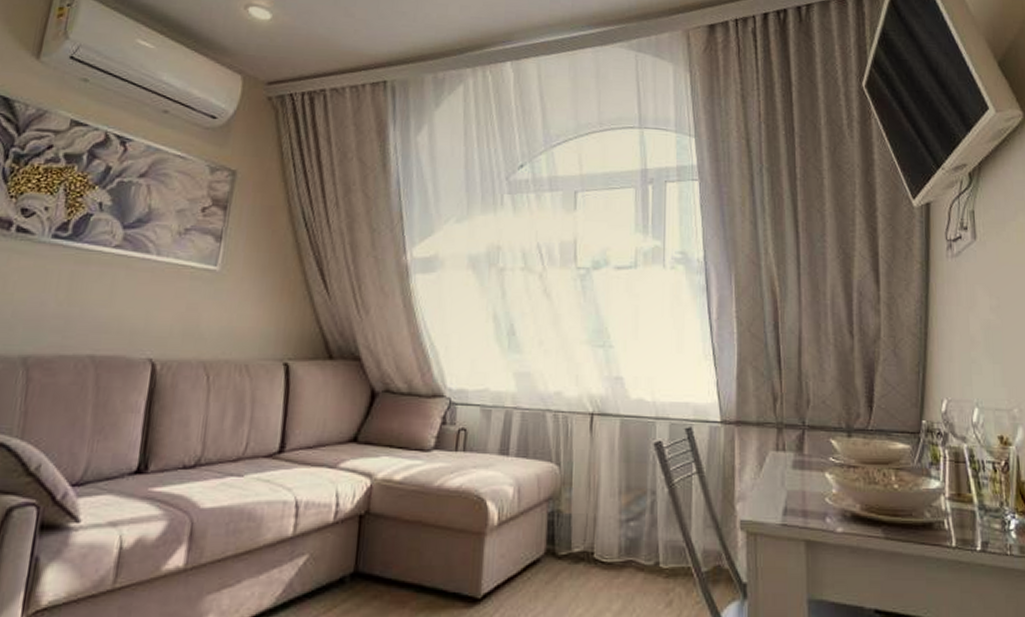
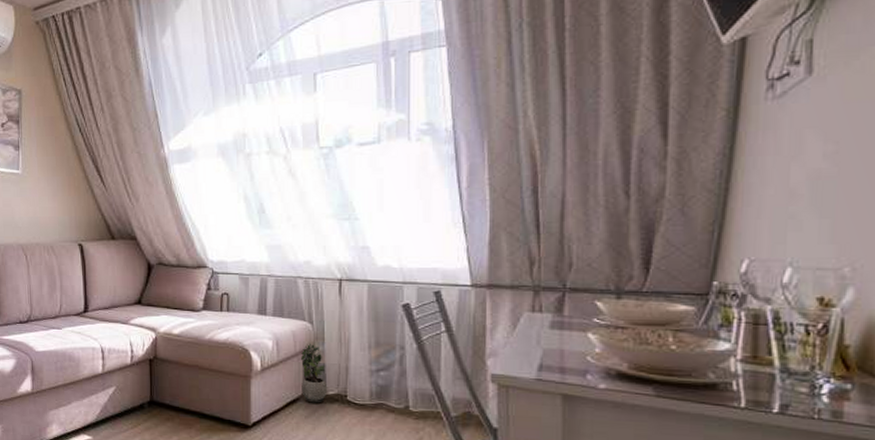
potted plant: none [543,489,573,564] -> present [301,343,328,403]

